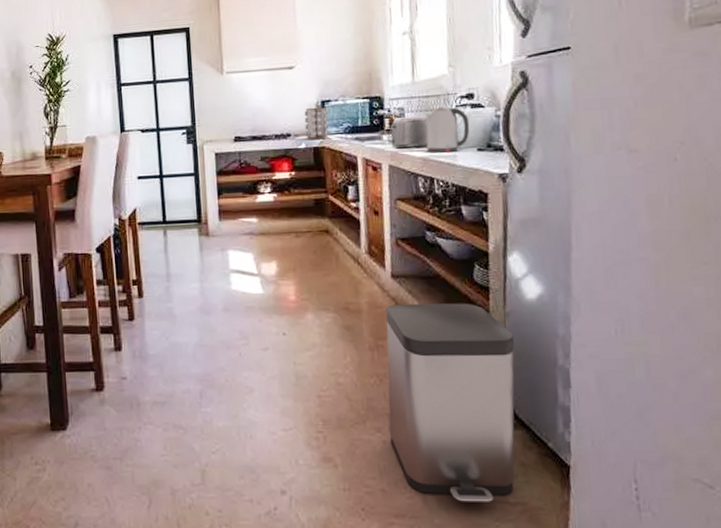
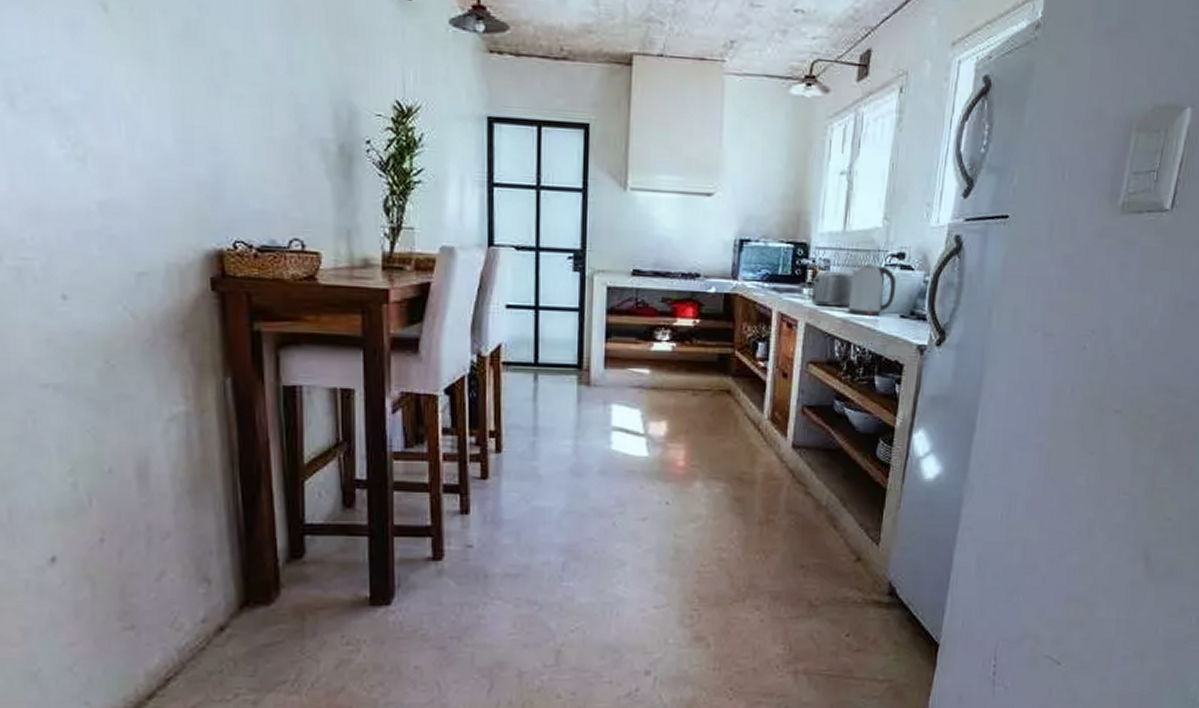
spice rack: present [304,103,330,140] -> none [717,241,746,285]
pedal bin: present [385,303,515,504] -> none [768,476,907,681]

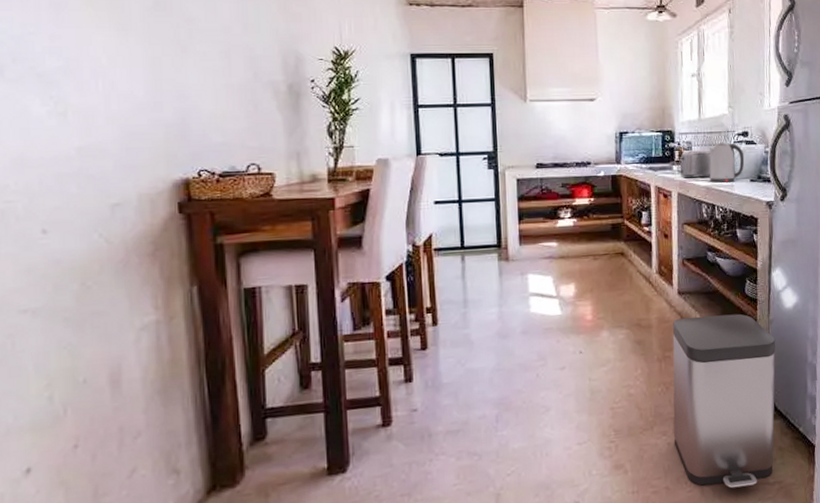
pedal bin: none [768,476,907,681] -> present [672,313,776,489]

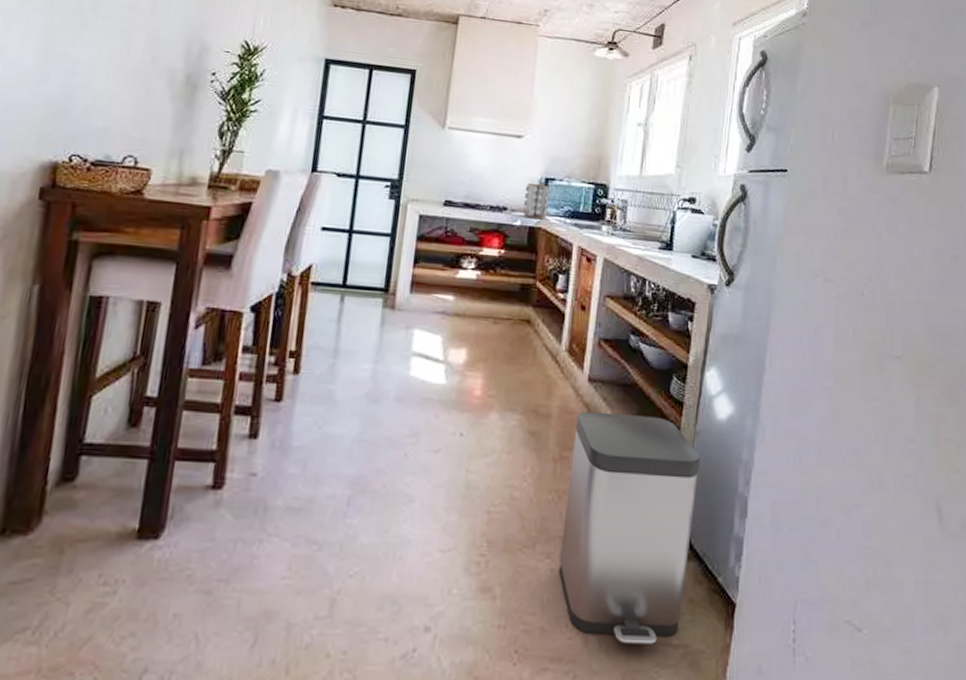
spice rack: none [603,134,627,169] -> present [523,179,551,220]
toaster: present [679,150,711,178] -> none [609,210,649,245]
kettle: present [709,142,745,183] -> none [643,206,688,255]

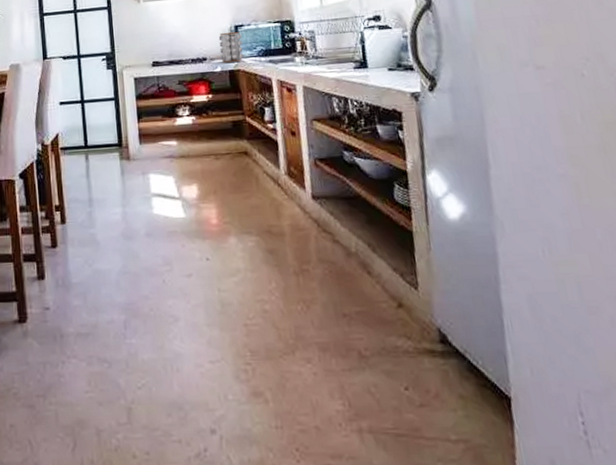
pedal bin: present [559,411,701,646] -> none [308,223,455,441]

